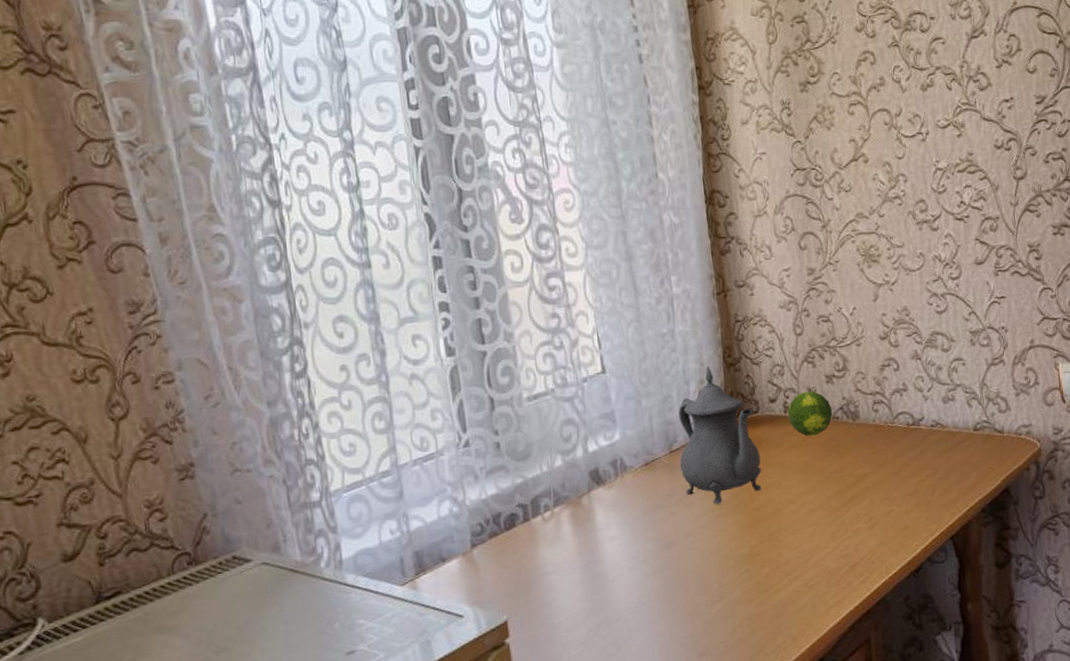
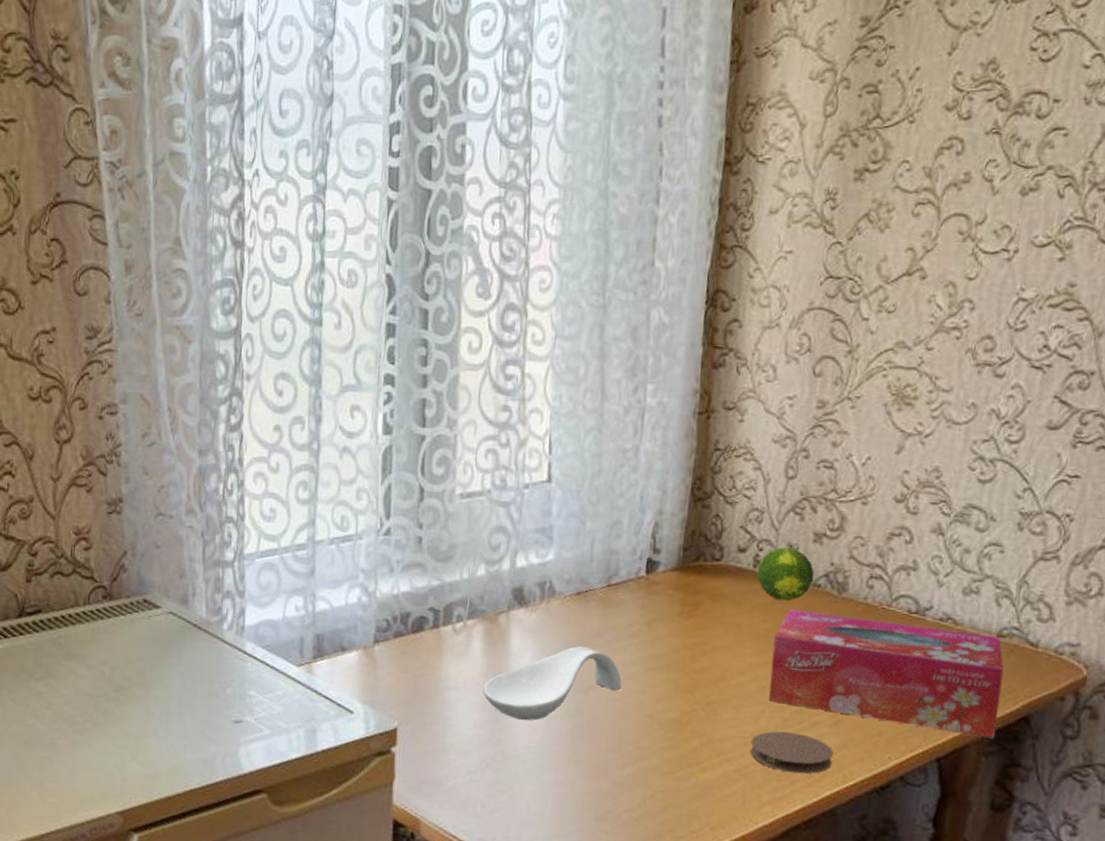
spoon rest: none [579,509,698,587] -> present [483,646,622,721]
teapot: present [678,366,762,505] -> none [615,495,714,656]
coaster: none [810,541,876,577] -> present [749,731,834,775]
tissue box: none [811,431,988,521] -> present [768,610,1004,739]

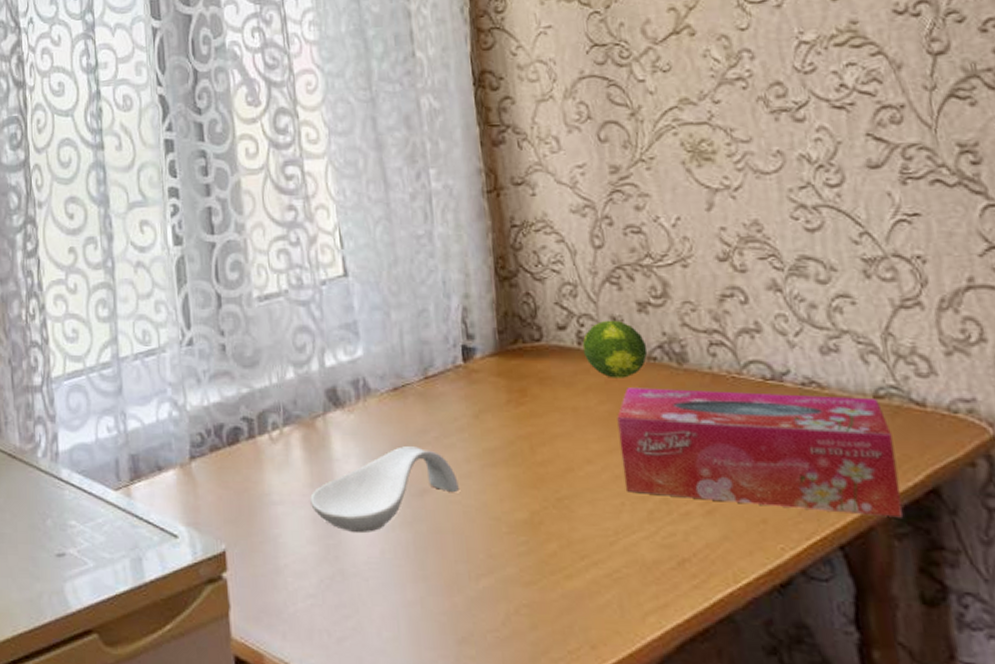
coaster: present [749,731,834,775] -> none [615,526,717,575]

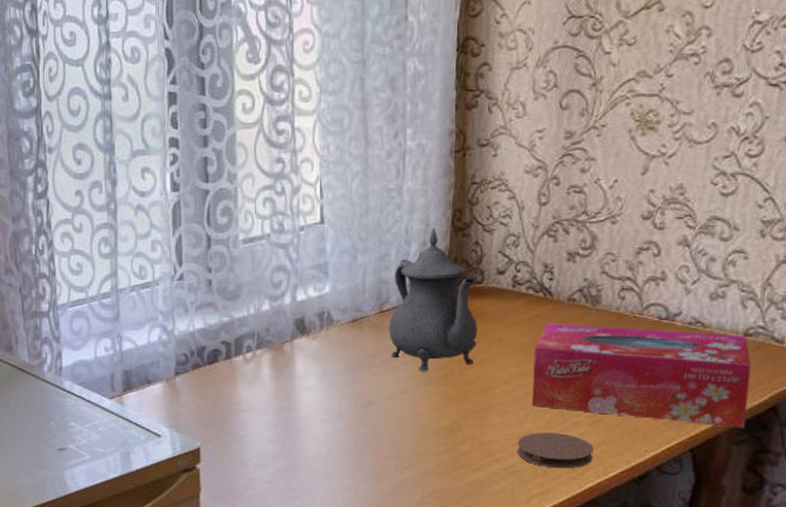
spoon rest: present [310,446,459,534] -> none [274,367,397,435]
teapot: none [435,277,547,450] -> present [388,228,478,372]
fruit: present [582,320,648,378] -> none [516,267,570,316]
coaster: none [615,526,717,575] -> present [516,432,594,469]

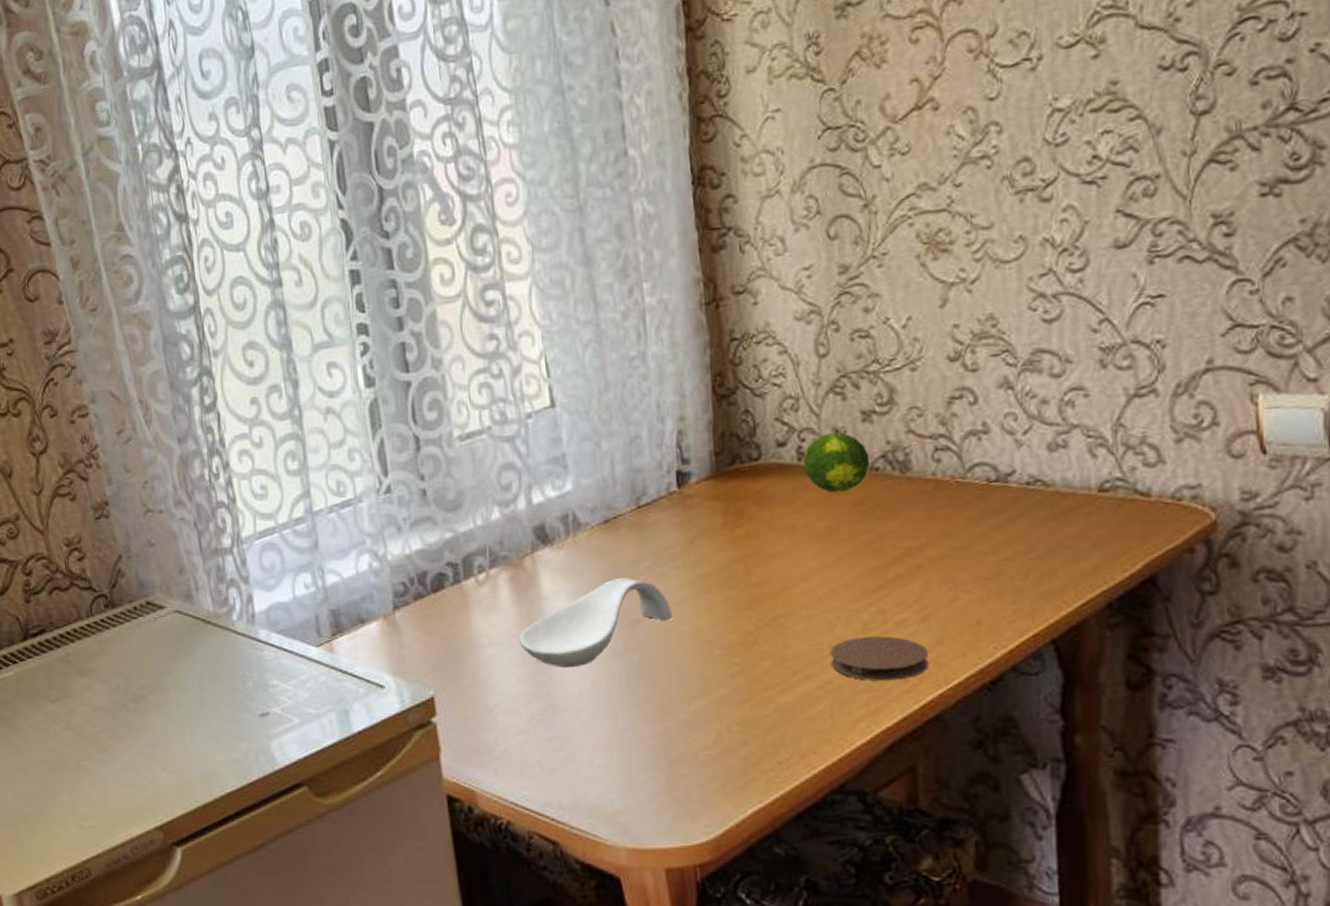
spoon rest: none [274,367,397,435] -> present [519,578,672,669]
teapot: present [388,228,478,372] -> none [649,398,763,576]
fruit: none [516,267,570,316] -> present [802,432,870,493]
tissue box: present [531,323,751,429] -> none [835,492,1118,609]

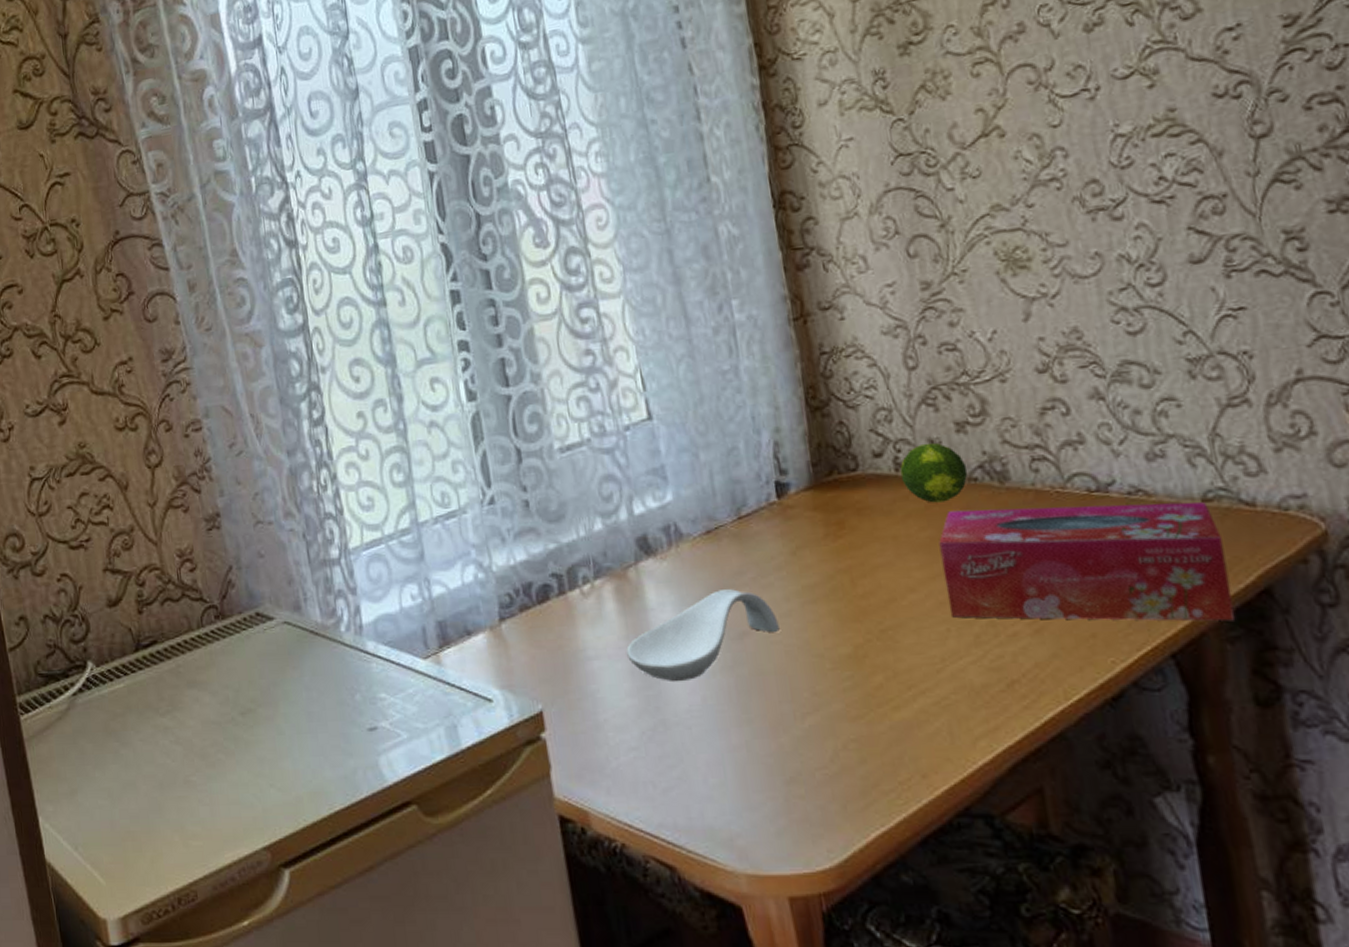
coaster: present [829,636,929,682] -> none [942,649,1047,697]
tissue box: none [835,492,1118,609] -> present [939,502,1236,622]

